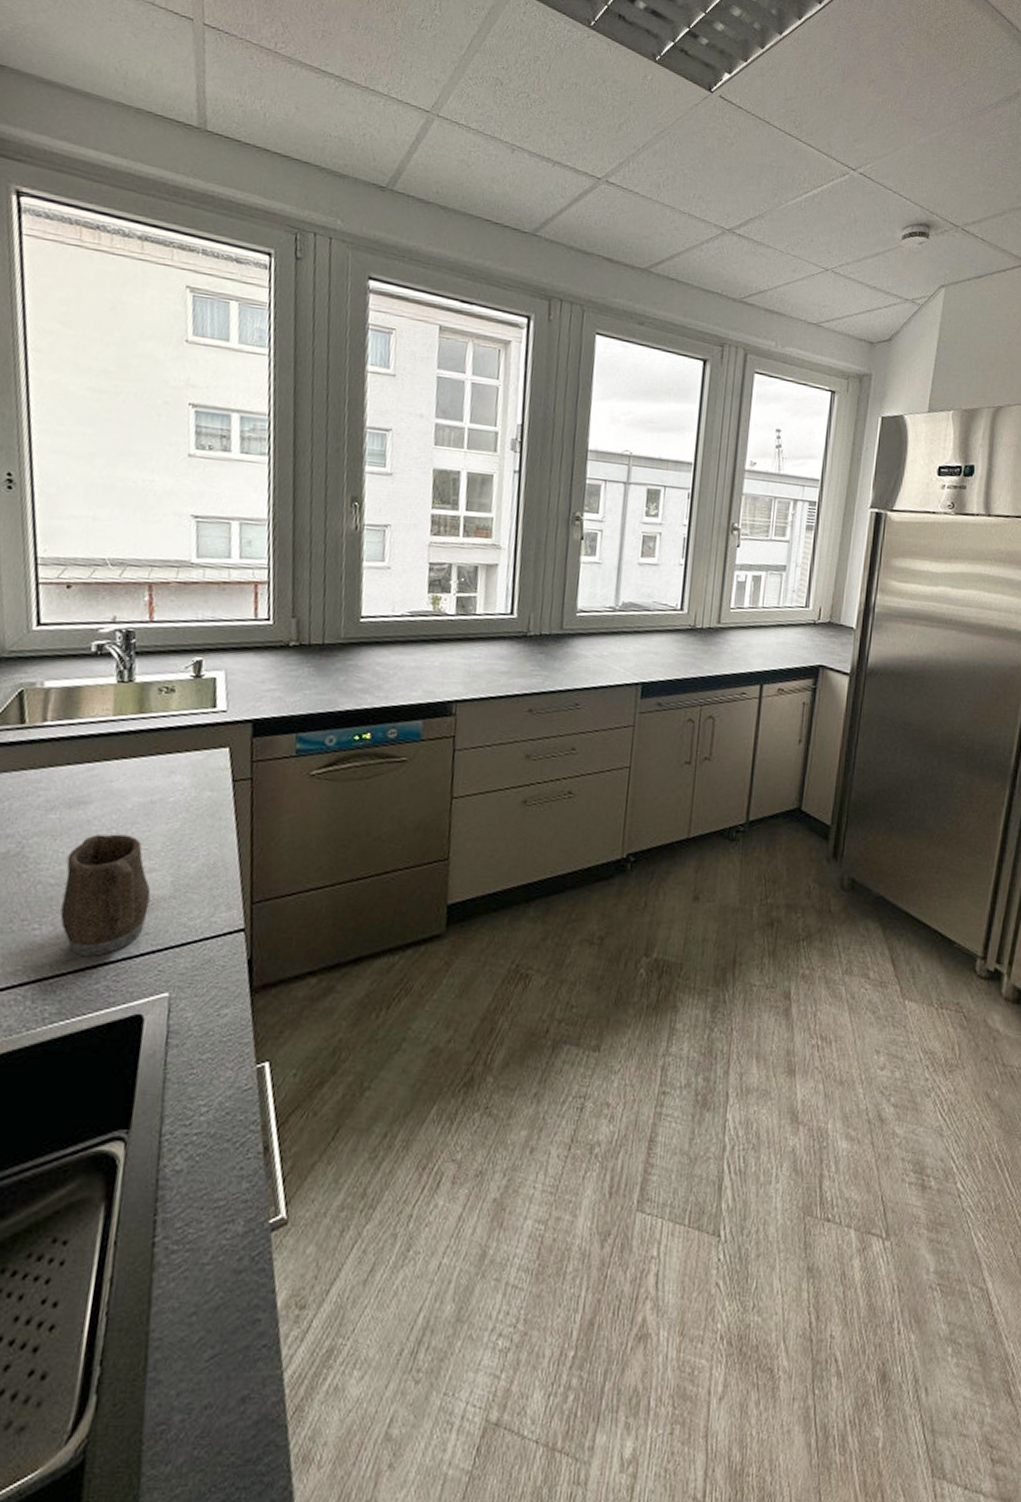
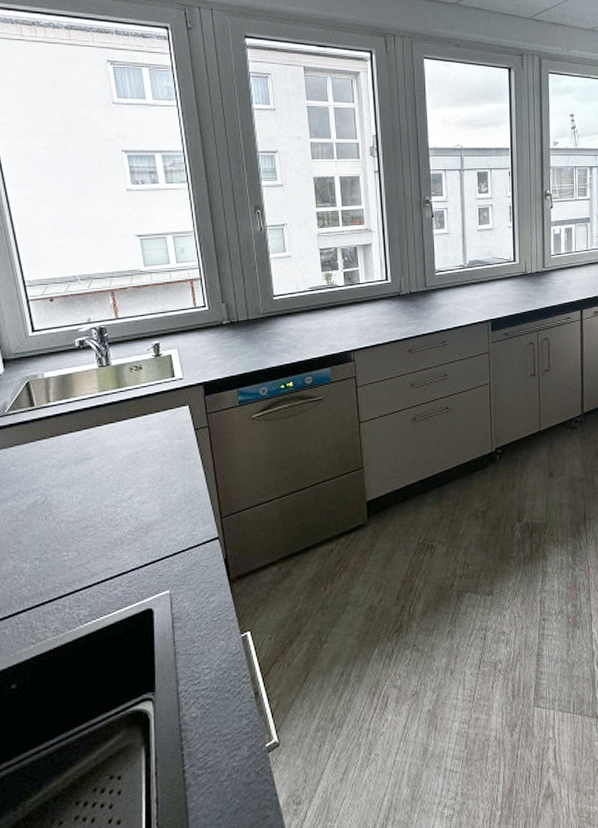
mug: present [60,834,151,956] -> none [80,479,145,571]

